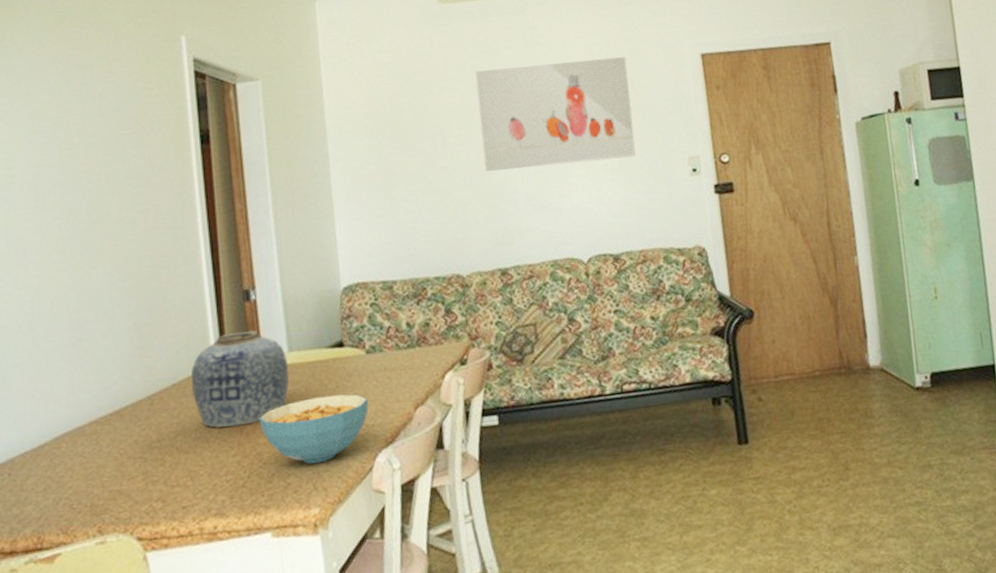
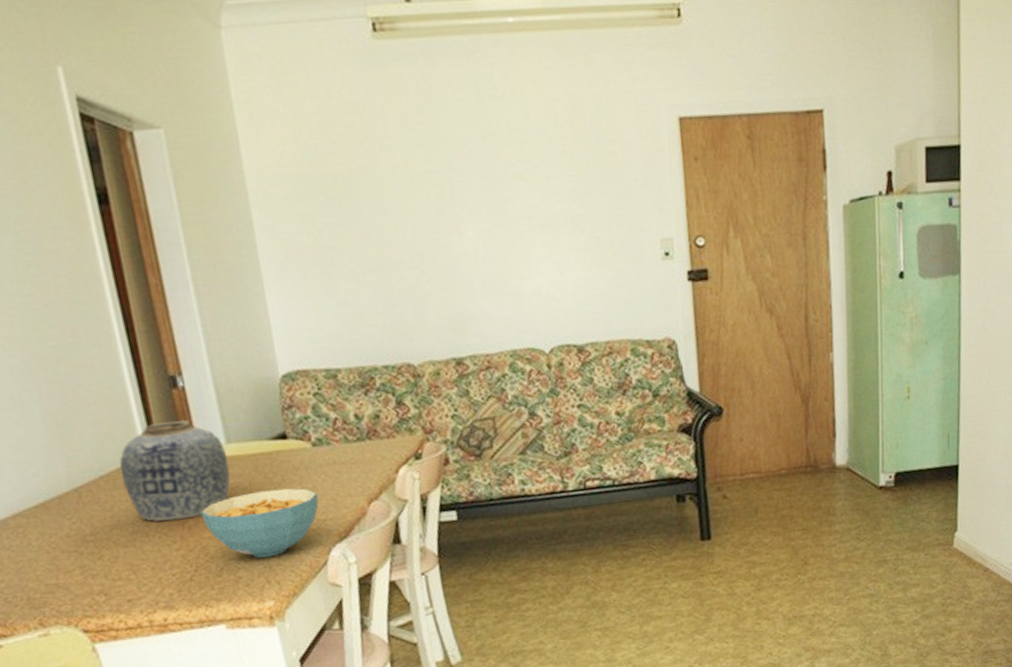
wall art: present [475,57,636,173] -> none [419,117,603,250]

